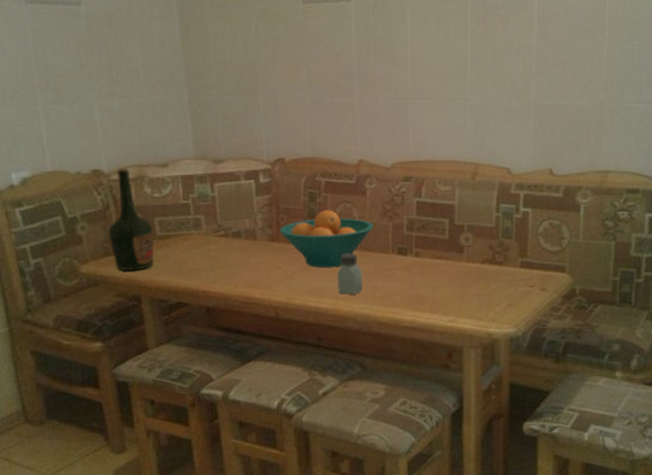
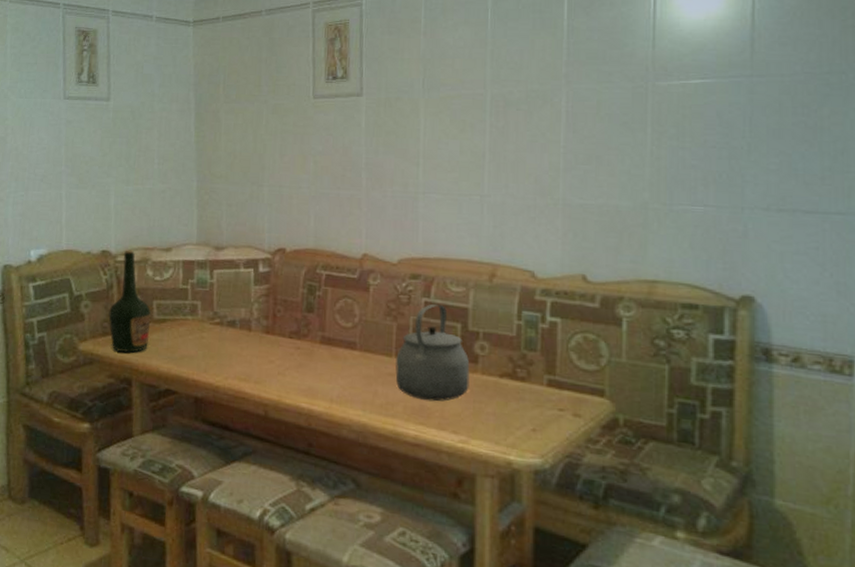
fruit bowl: present [280,210,373,268] -> none [275,304,376,367]
saltshaker: present [337,253,363,294] -> none [333,352,362,399]
tea kettle: none [393,202,457,290] -> present [395,303,470,402]

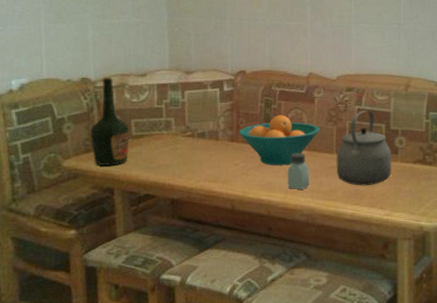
fruit bowl: none [275,304,376,367] -> present [239,115,320,165]
saltshaker: none [333,352,362,399] -> present [287,153,310,189]

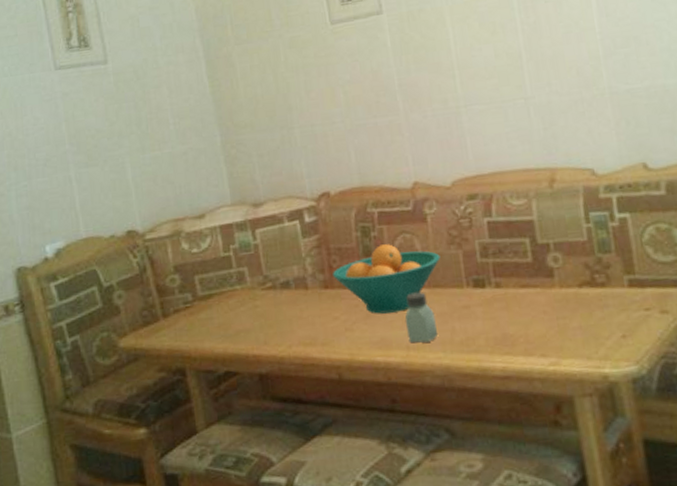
bottle: present [90,76,129,166] -> none [146,224,198,341]
tea kettle: present [336,110,392,186] -> none [467,222,550,328]

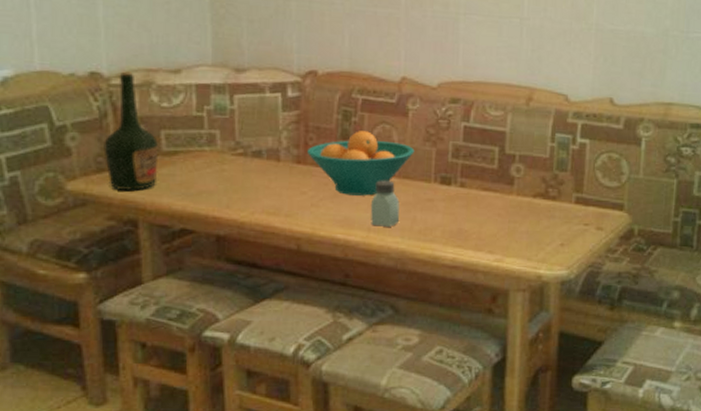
bottle: none [146,224,198,341] -> present [103,71,158,191]

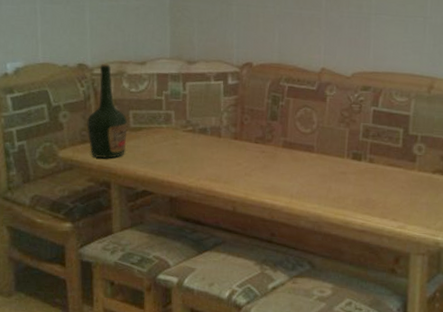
fruit bowl: present [307,131,415,196] -> none [243,113,331,168]
saltshaker: present [370,180,400,227] -> none [293,155,318,195]

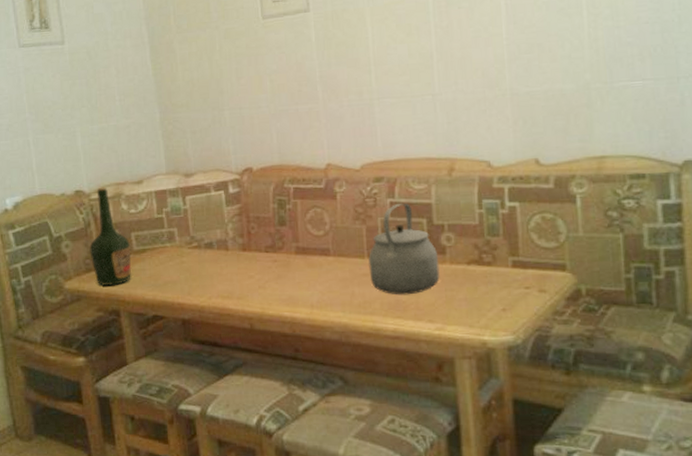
tea kettle: none [346,112,409,195] -> present [368,203,440,295]

